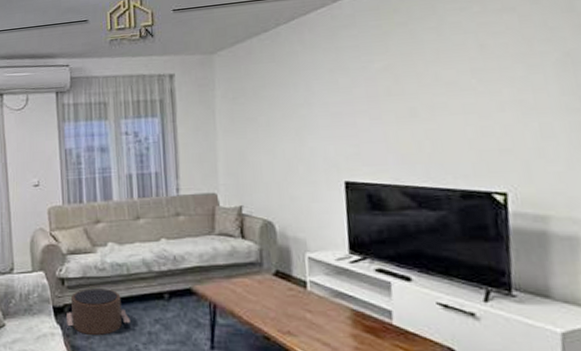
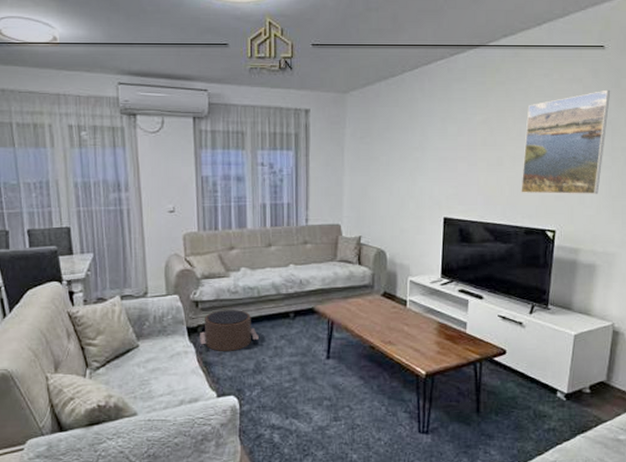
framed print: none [442,15,567,148] -> present [521,89,611,194]

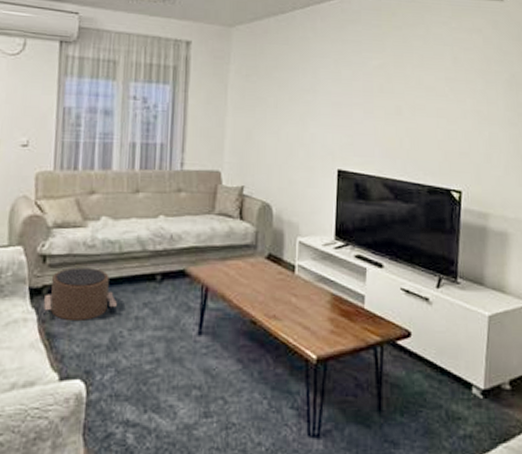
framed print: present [521,89,611,194] -> none [422,42,512,153]

